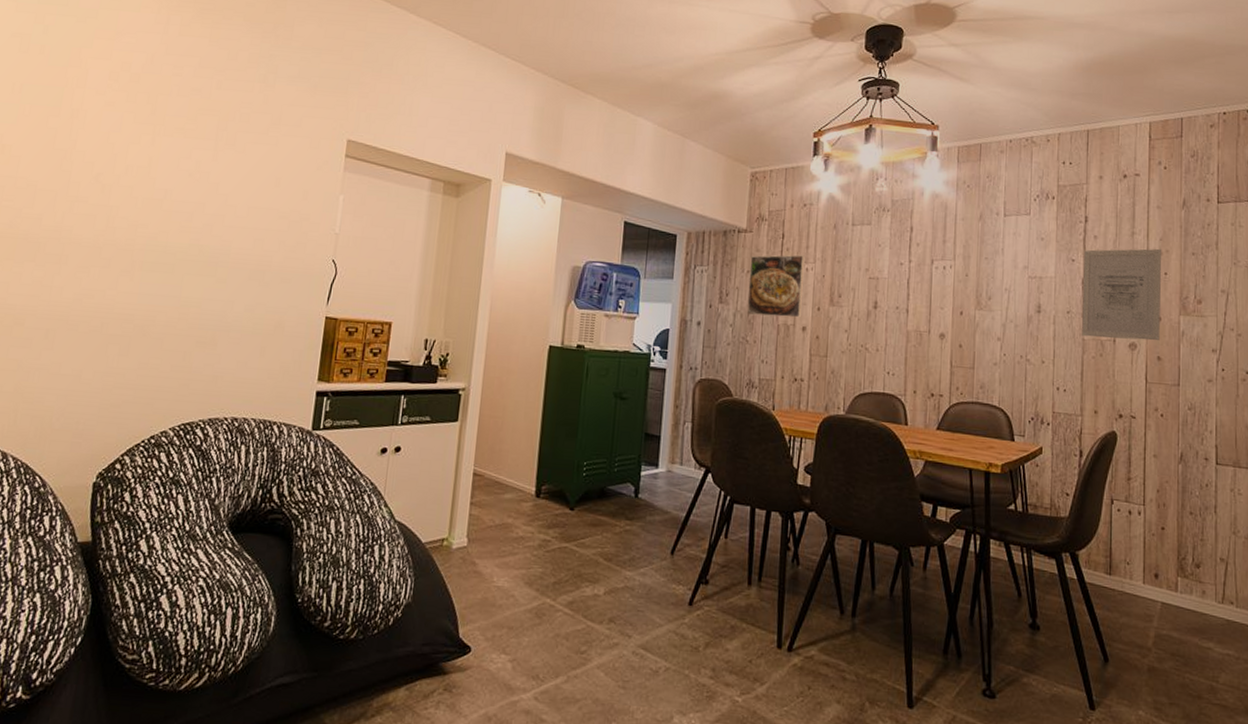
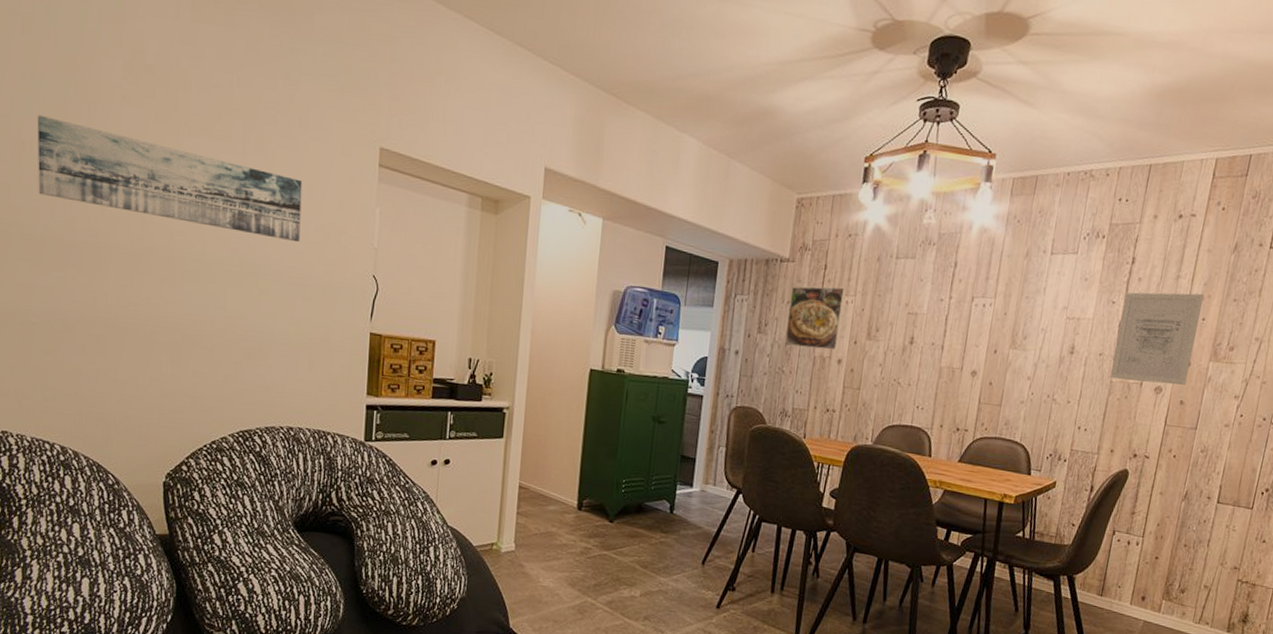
wall art: none [9,121,270,231] -> present [37,114,302,242]

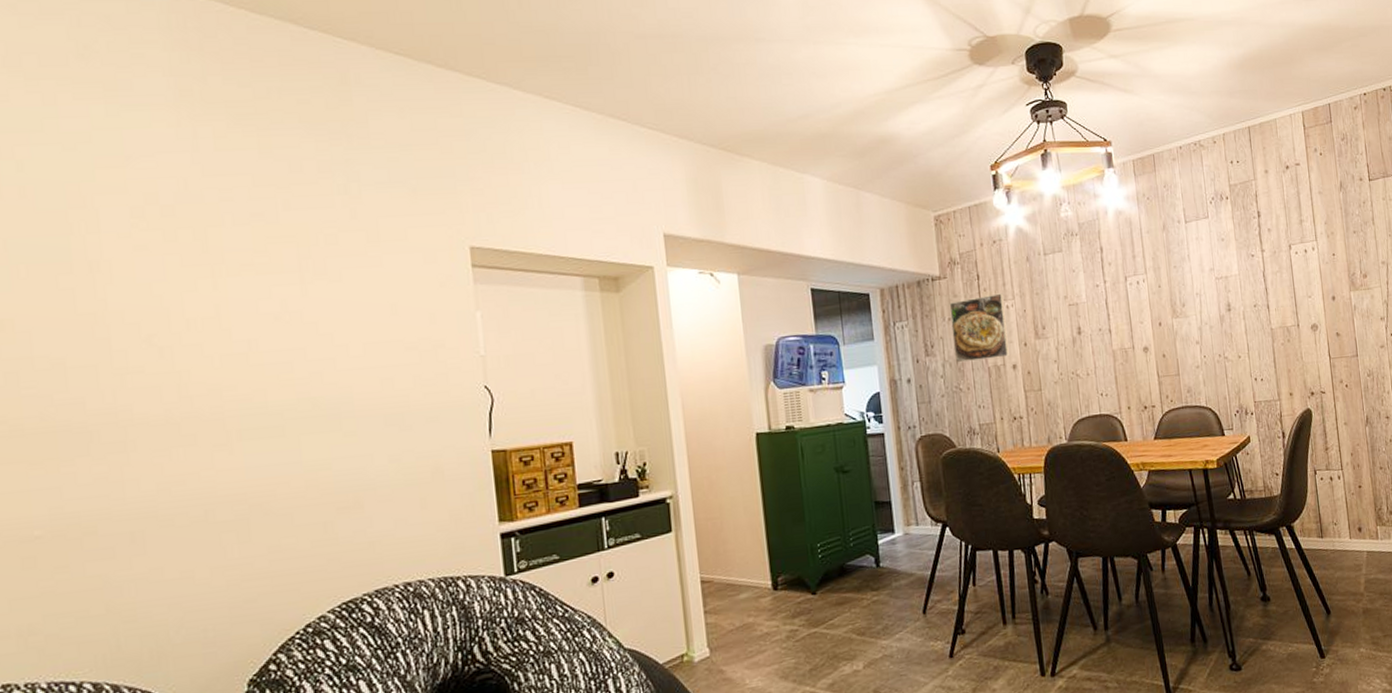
wall art: present [37,114,302,242] -> none [17,286,387,380]
wall art: present [1109,292,1204,386] -> none [1261,232,1336,326]

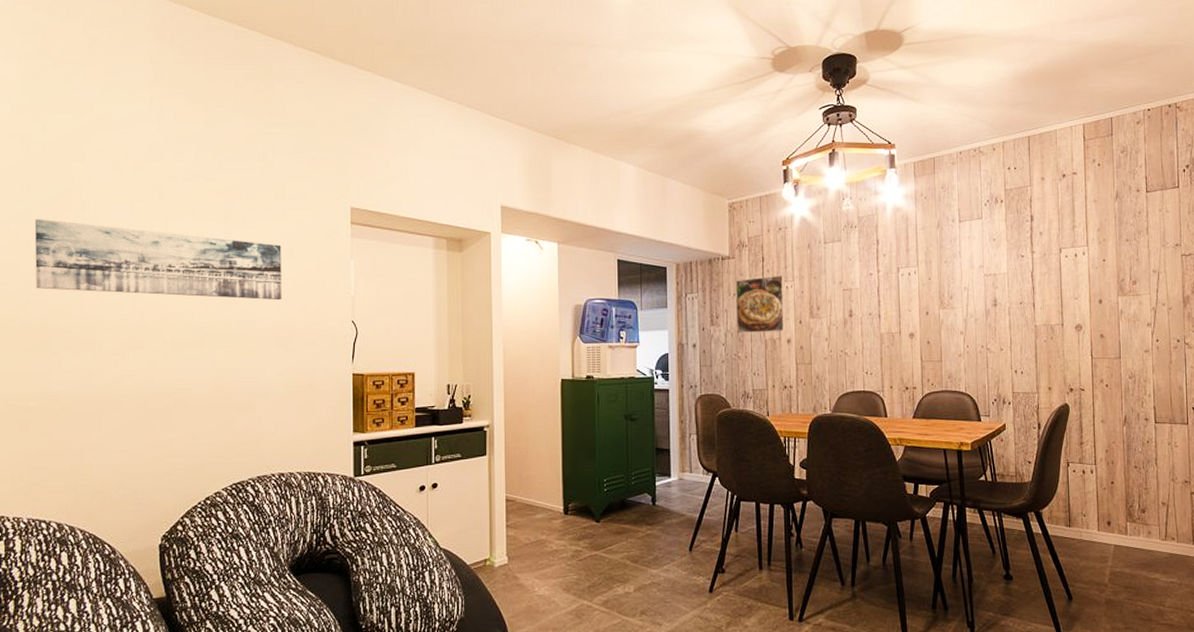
wall art: none [17,286,387,380] -> present [34,218,282,301]

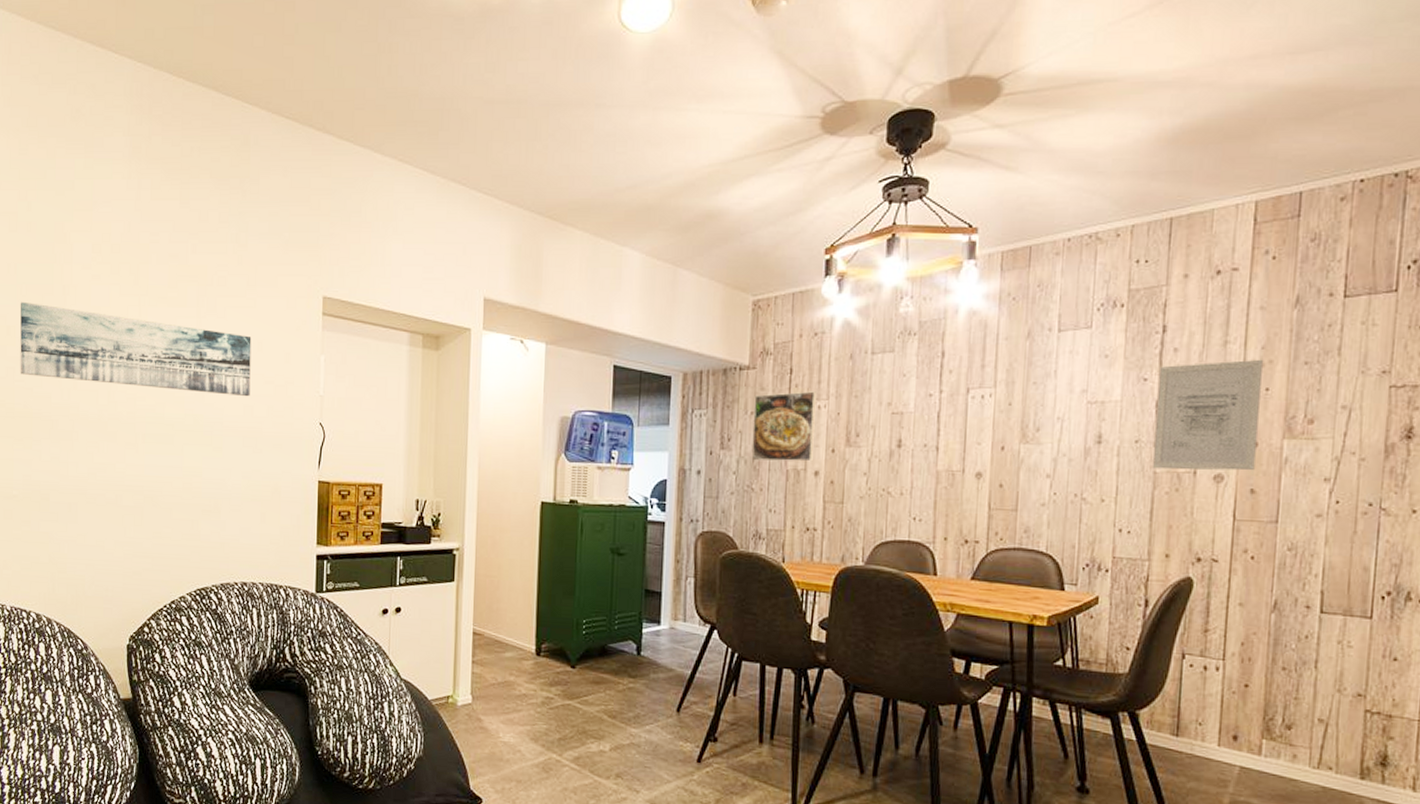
wall art: none [1032,238,1102,323] -> present [1151,359,1264,471]

